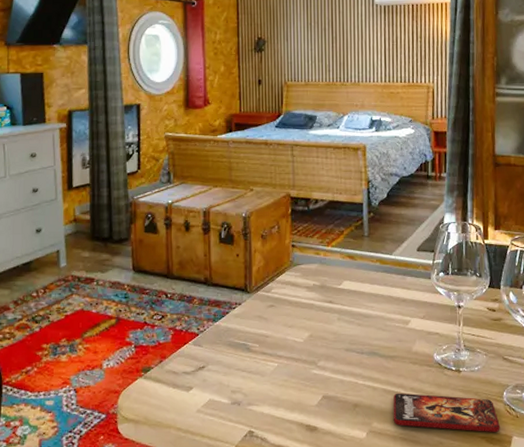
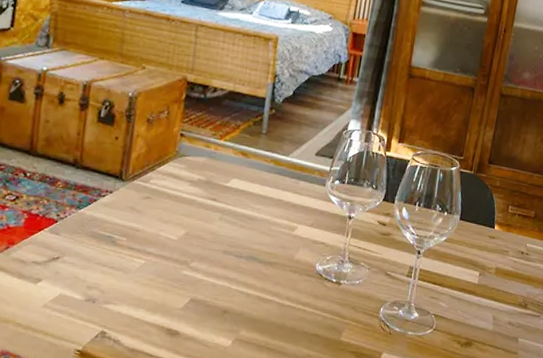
smartphone: present [393,393,500,432] -> none [262,301,372,348]

